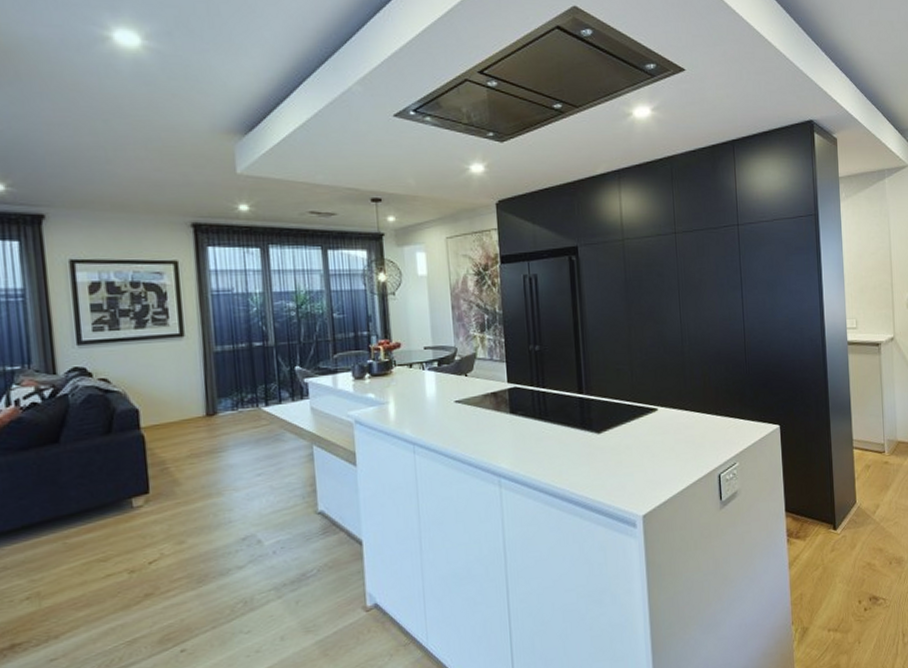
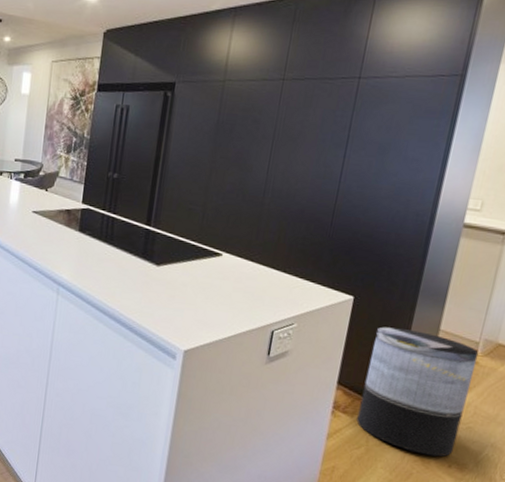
trash can: none [805,444,890,559] -> present [356,327,479,457]

